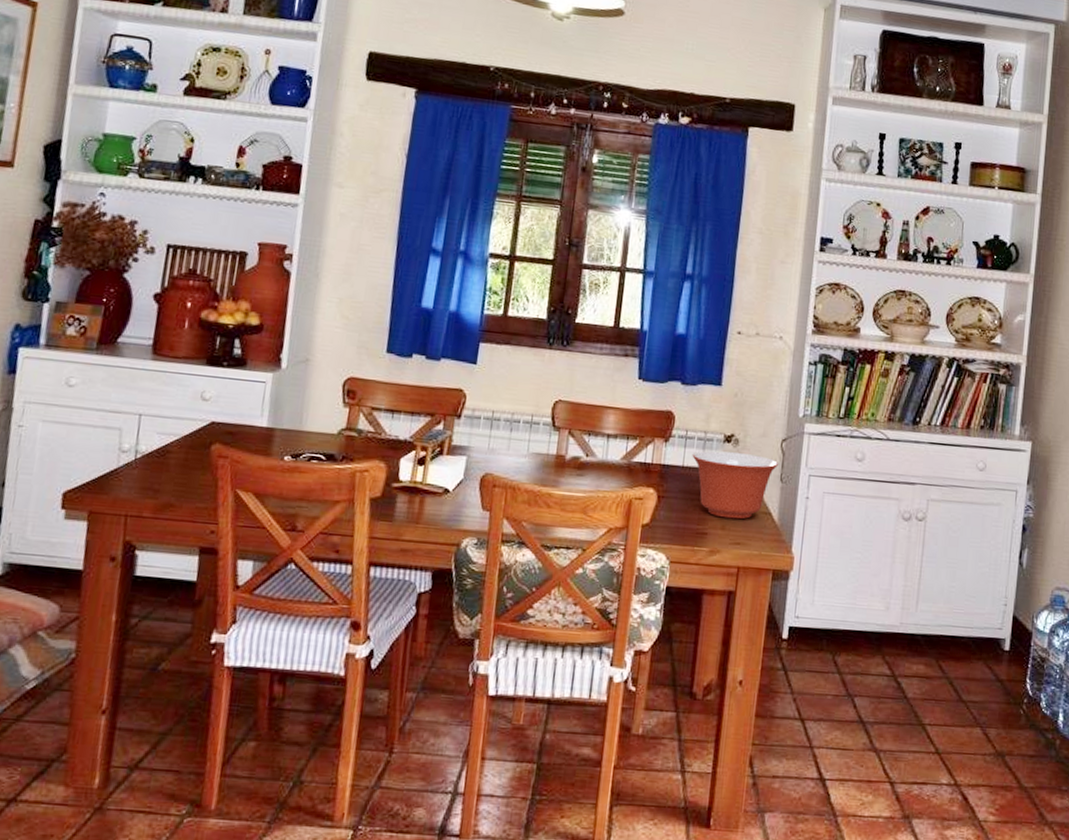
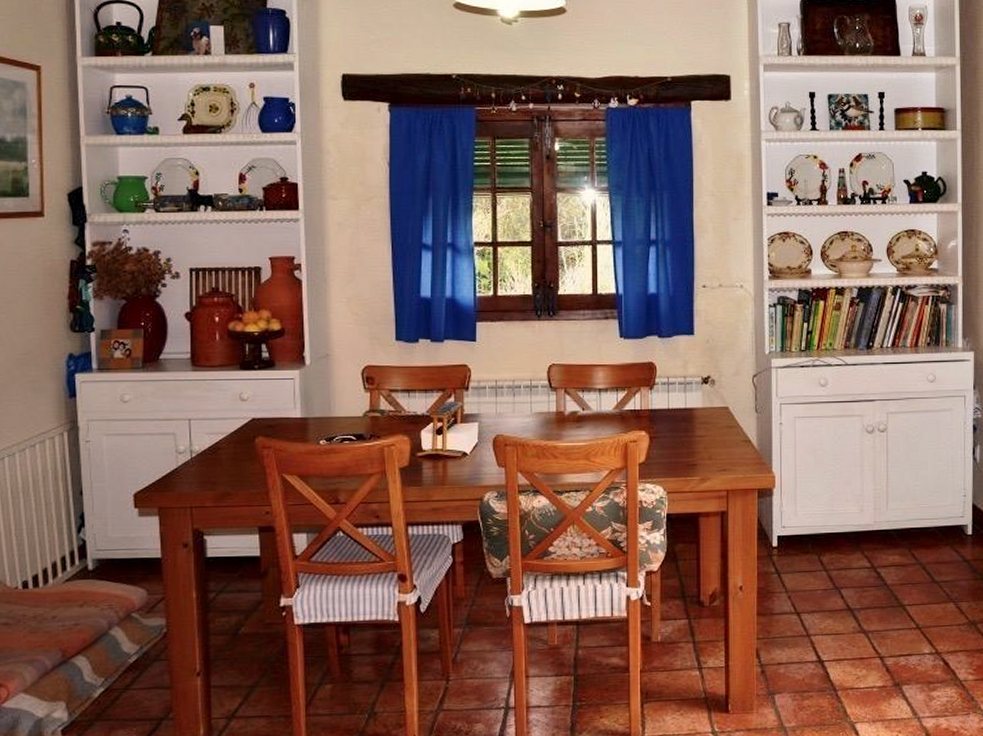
mixing bowl: present [692,450,779,520] -> none [675,392,753,450]

